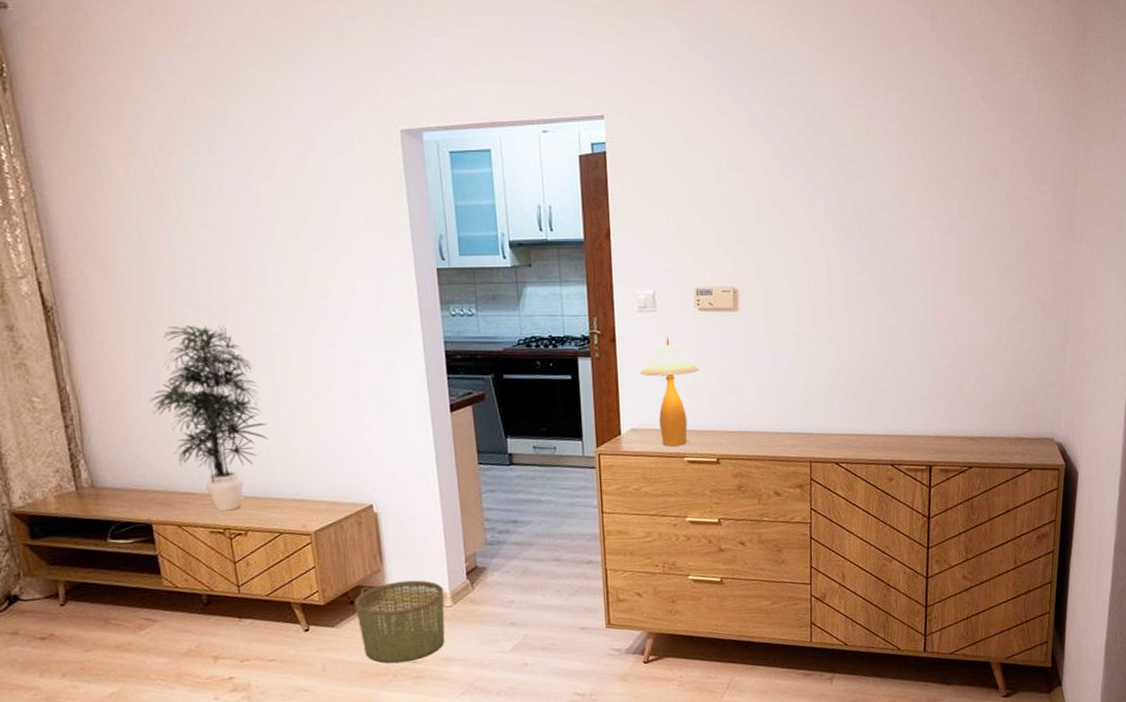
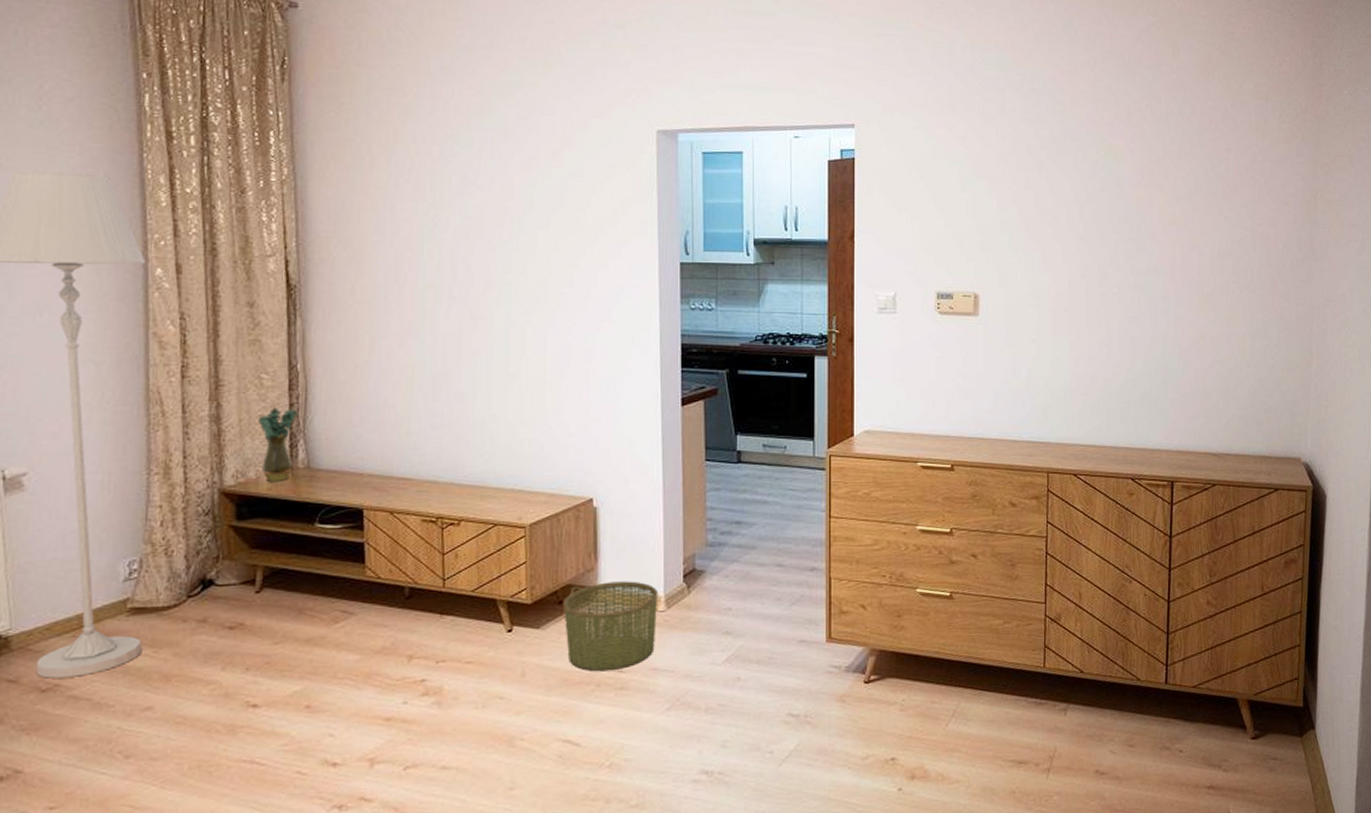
vase: none [36,428,77,501] -> present [258,406,297,481]
plant: present [149,325,268,512] -> none [379,308,495,499]
table lamp: present [640,337,699,447] -> none [876,339,937,451]

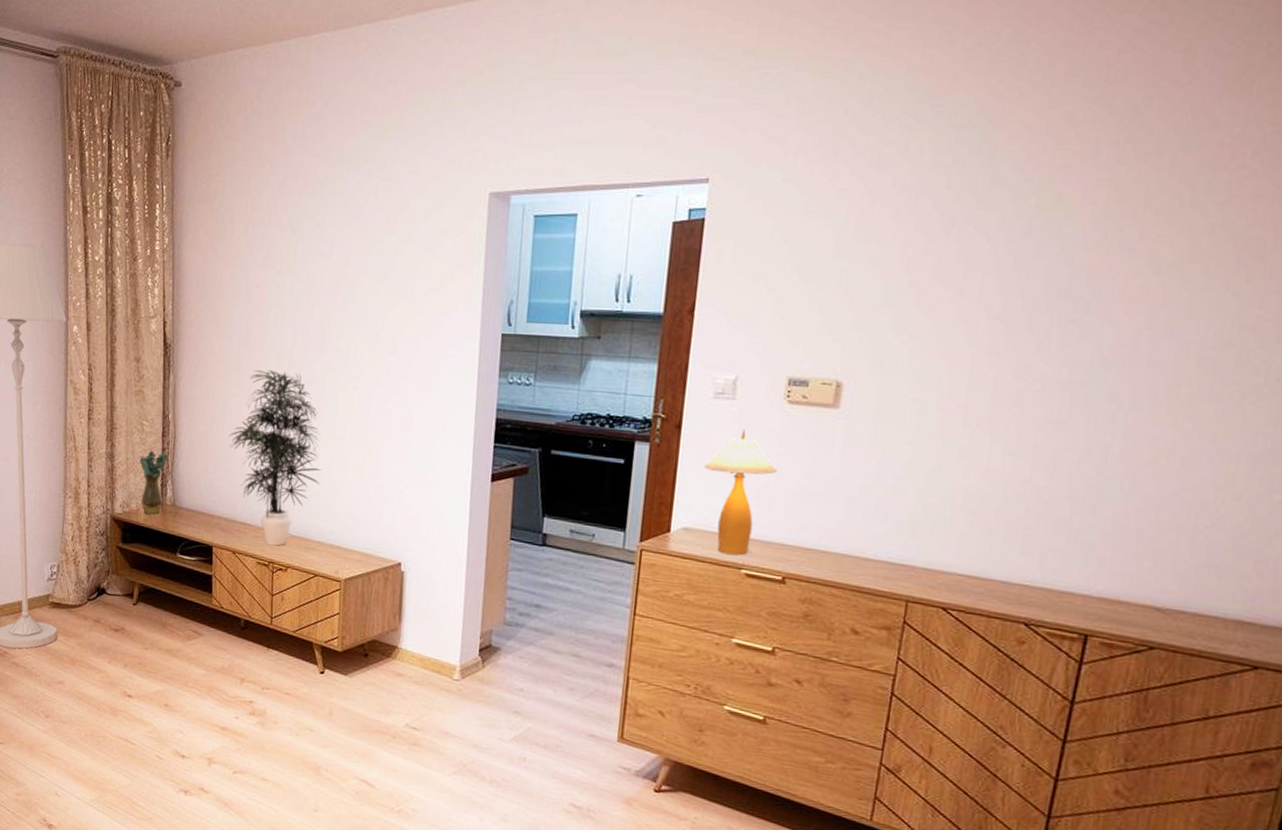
plant: none [379,308,495,499] -> present [229,370,322,546]
basket: present [562,581,659,672] -> none [367,642,455,727]
table lamp: none [876,339,937,451] -> present [703,430,777,556]

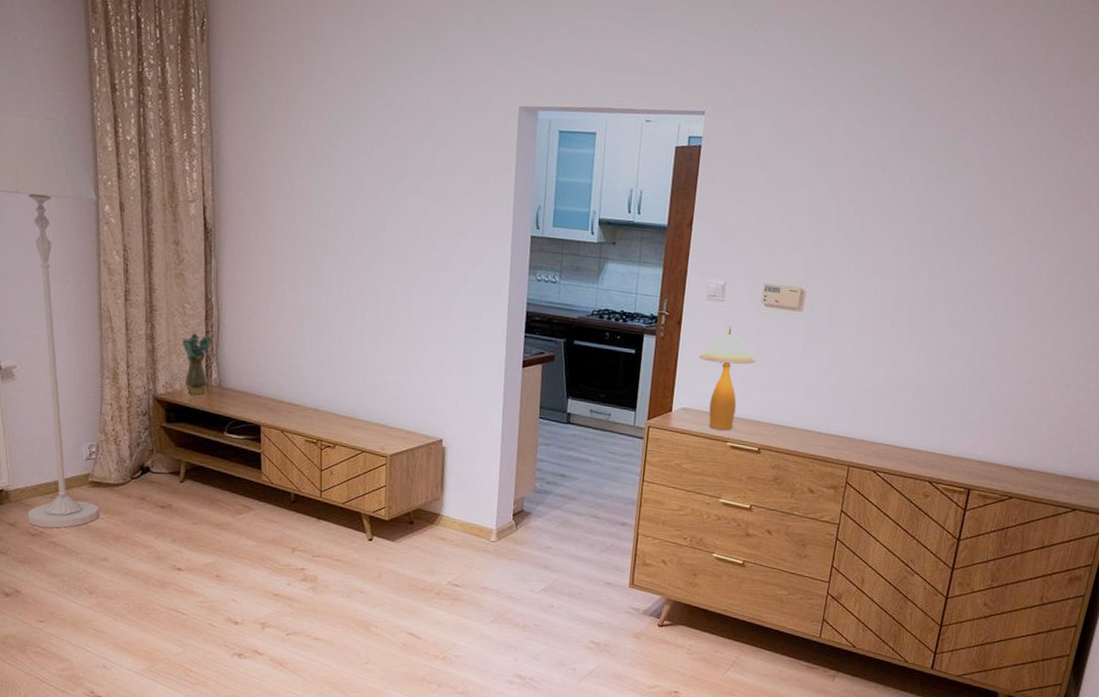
plant: present [229,370,322,546] -> none [275,259,367,425]

